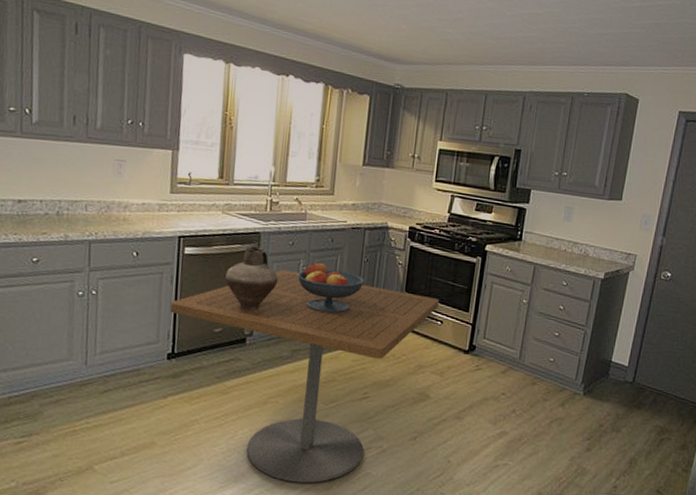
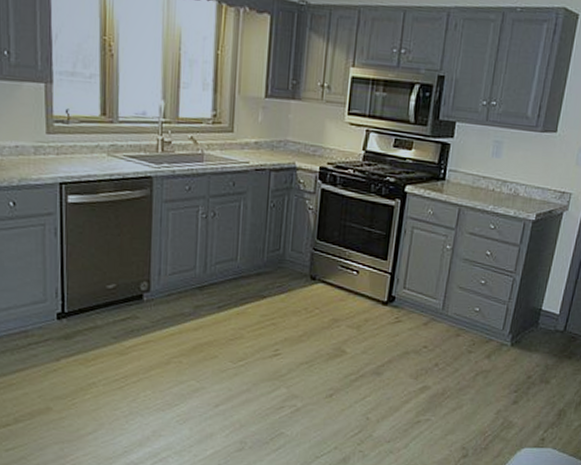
dining table: present [170,269,440,484] -> none [56,218,355,445]
pitcher: present [225,246,279,311] -> none [116,192,175,264]
fruit bowl: present [297,262,365,314] -> none [196,208,271,265]

